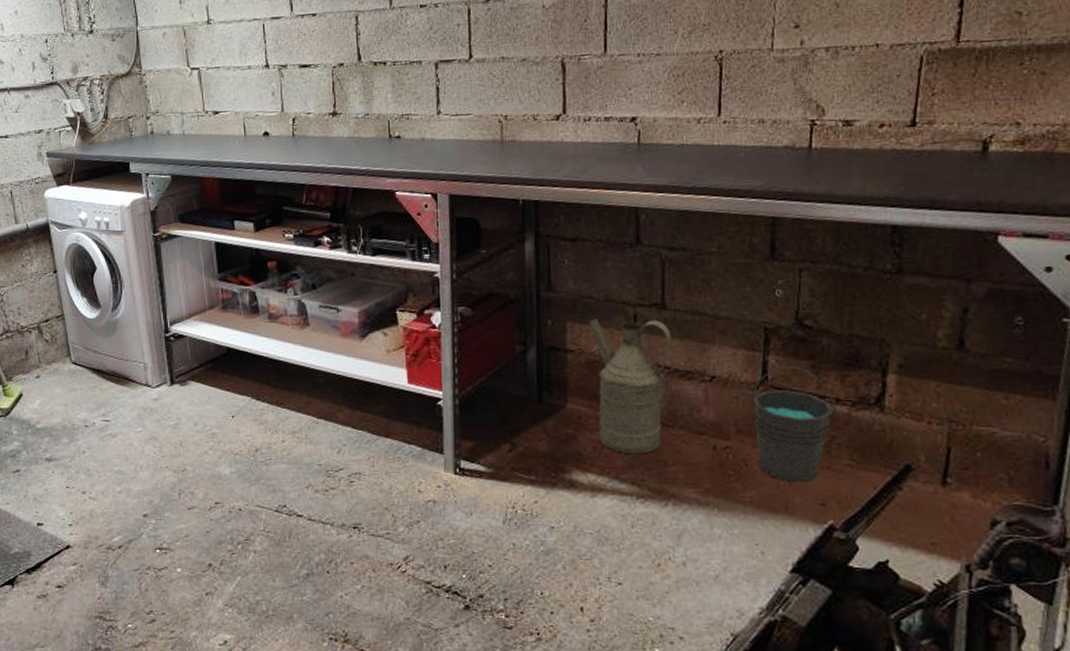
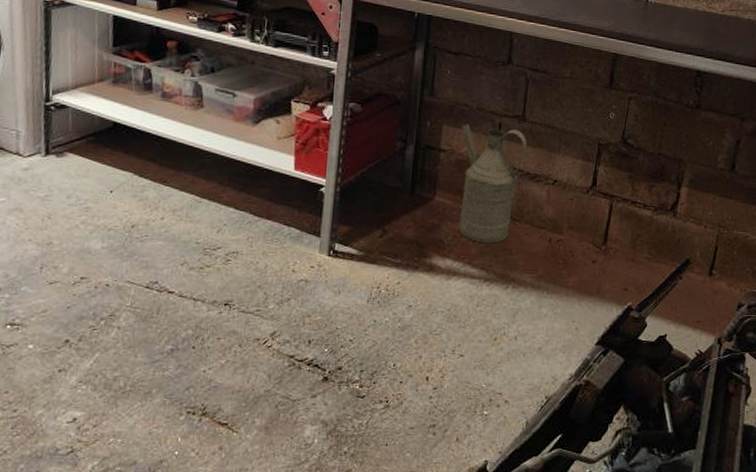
bucket: present [750,365,837,482] -> none [581,175,643,271]

